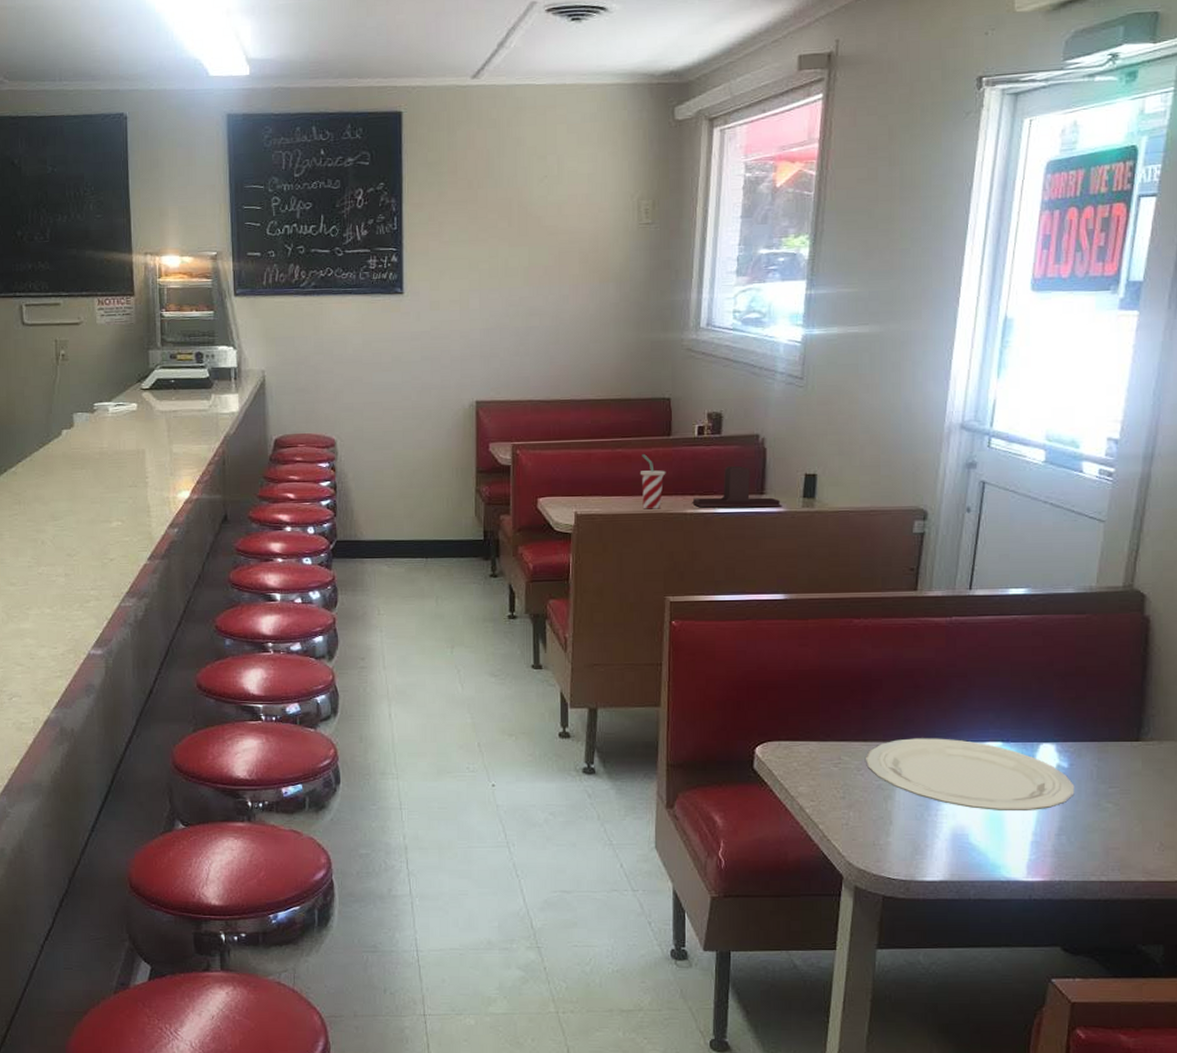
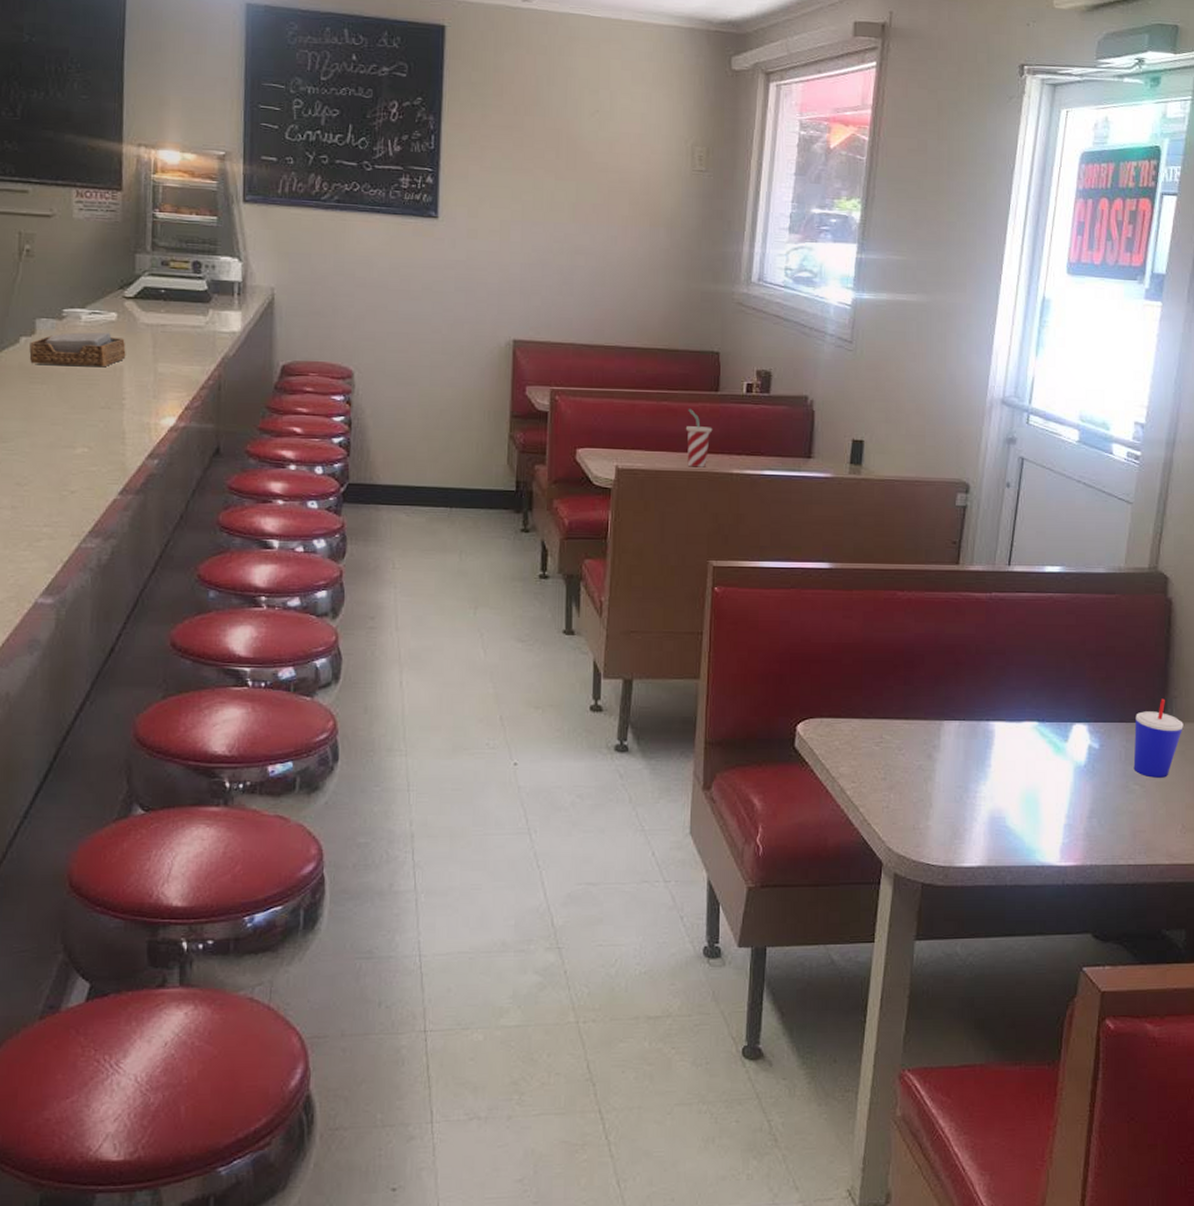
napkin holder: none [70,420,146,453] -> present [29,331,126,368]
napkin holder: present [692,466,782,508] -> none [739,426,830,472]
plate: present [866,738,1075,812] -> none [907,717,1105,794]
beverage cup: none [1106,717,1162,797] -> present [1133,698,1184,779]

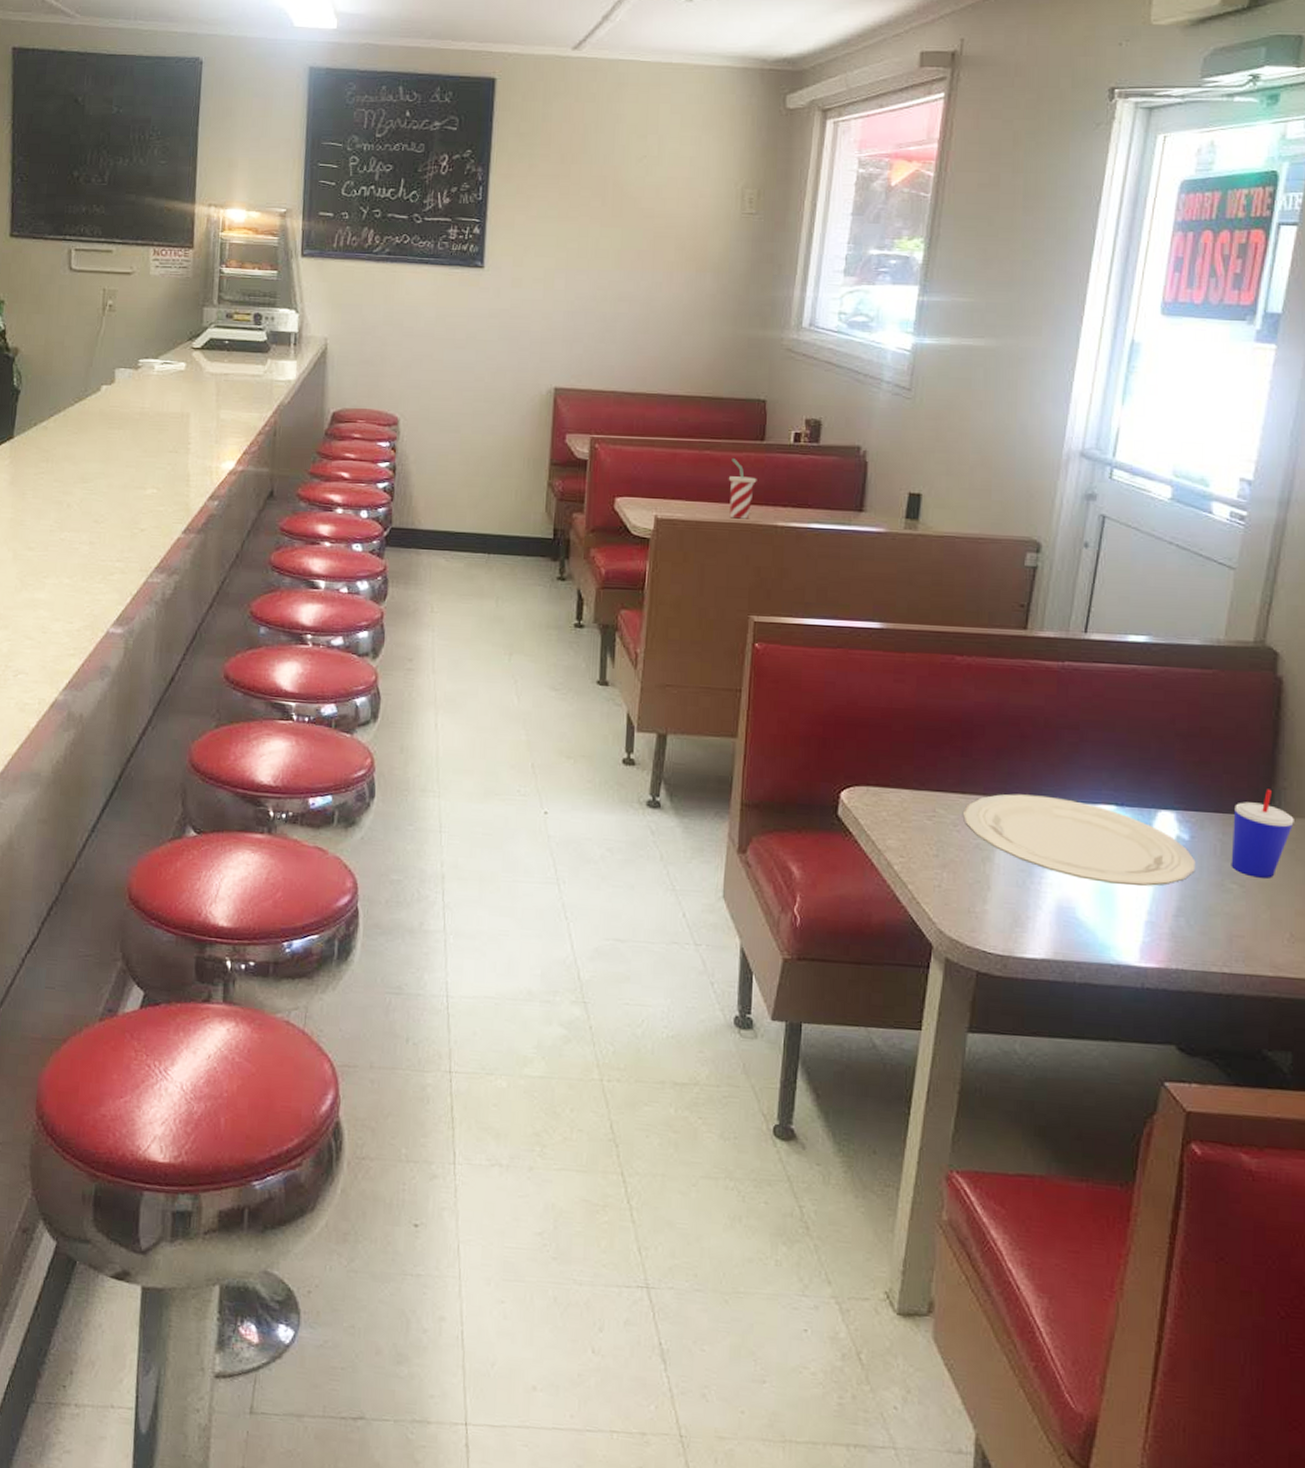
napkin holder: present [29,331,126,368] -> none [108,380,193,414]
plate: none [907,717,1105,794] -> present [963,794,1196,887]

